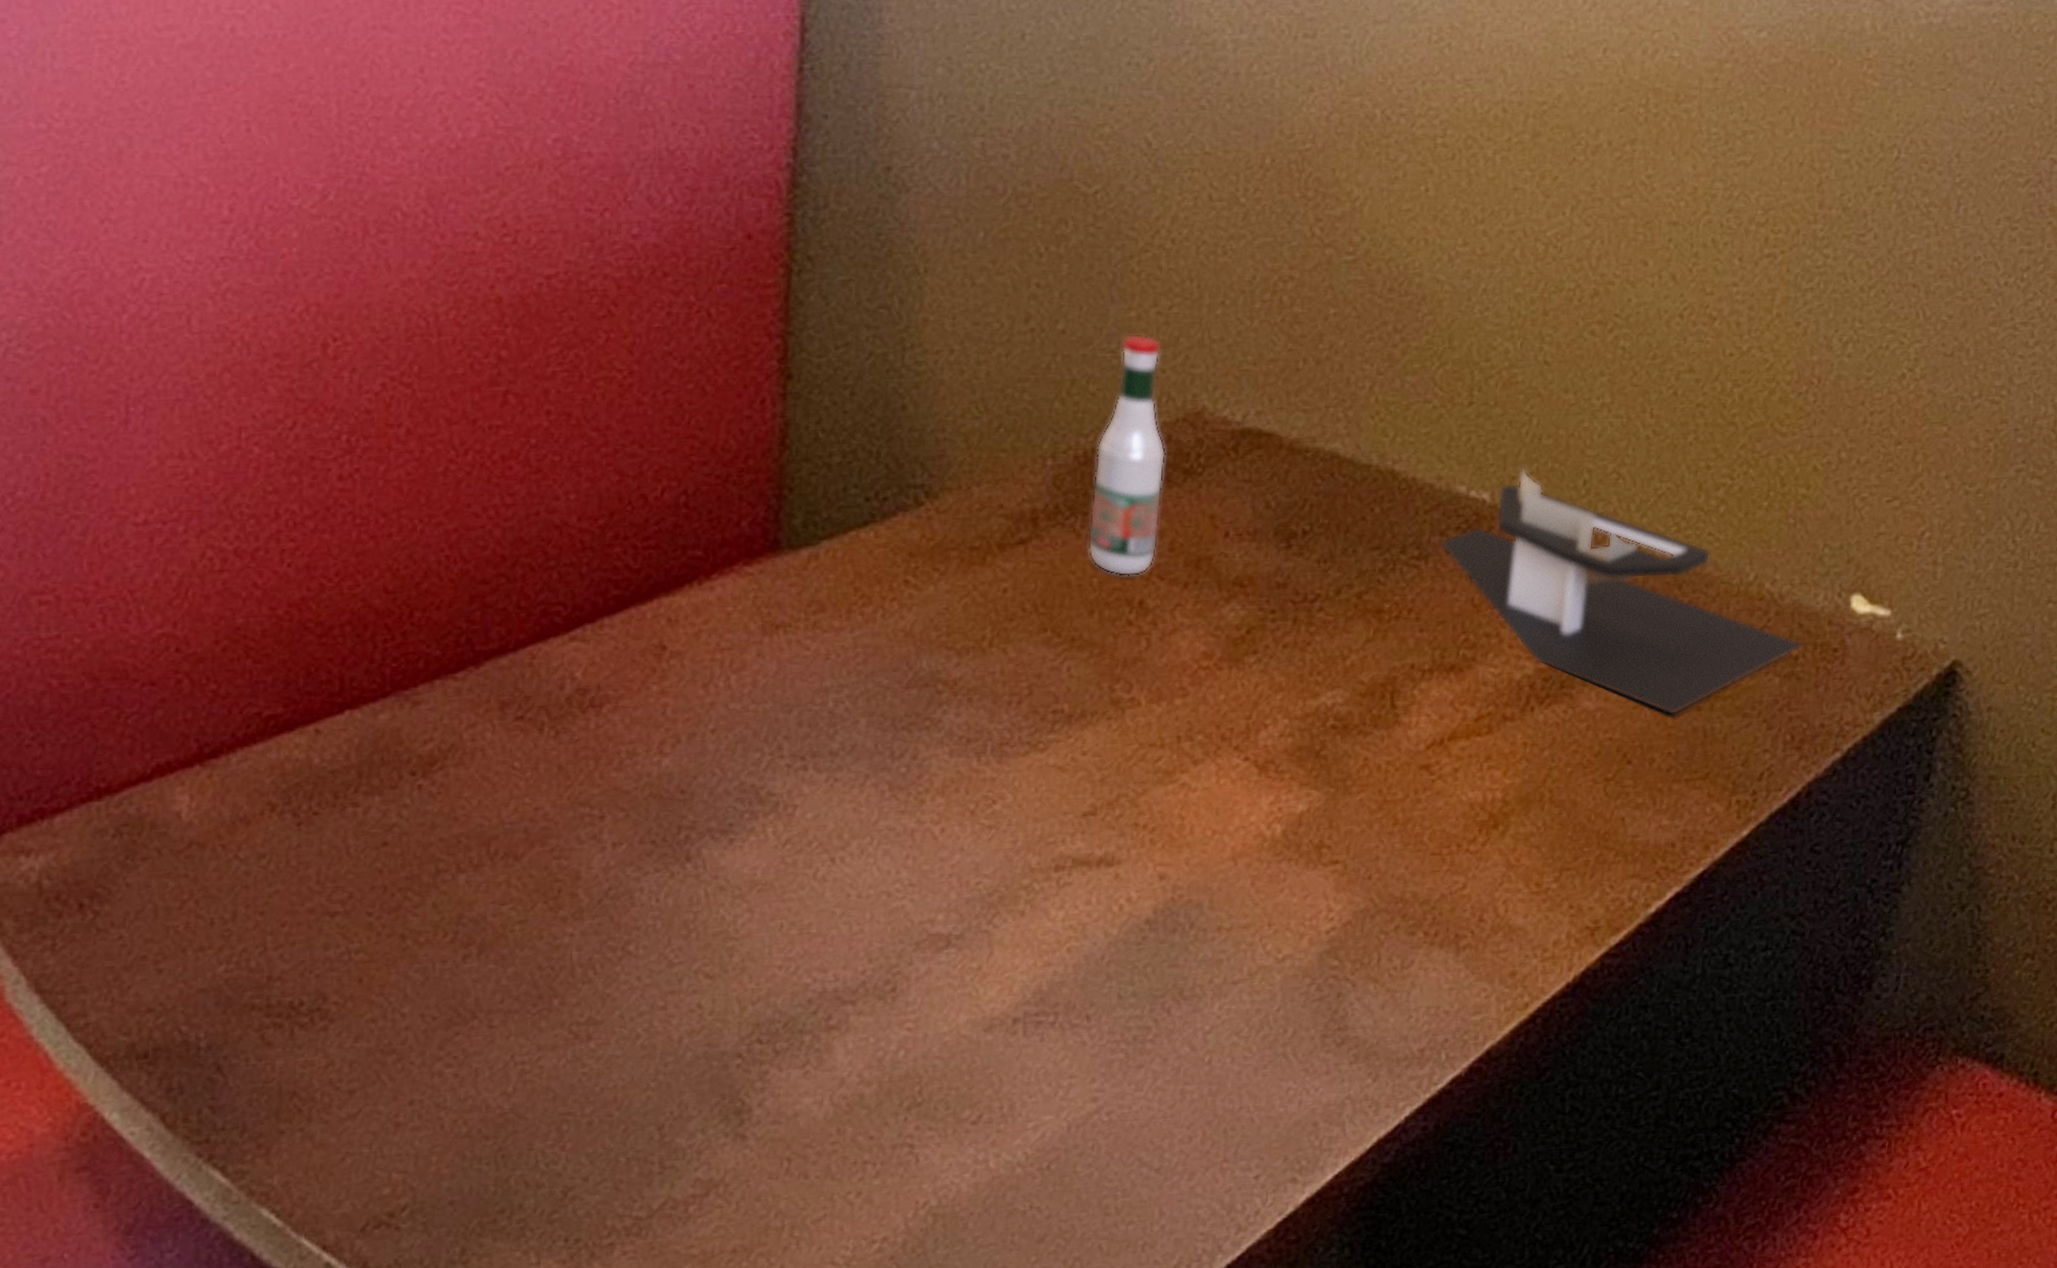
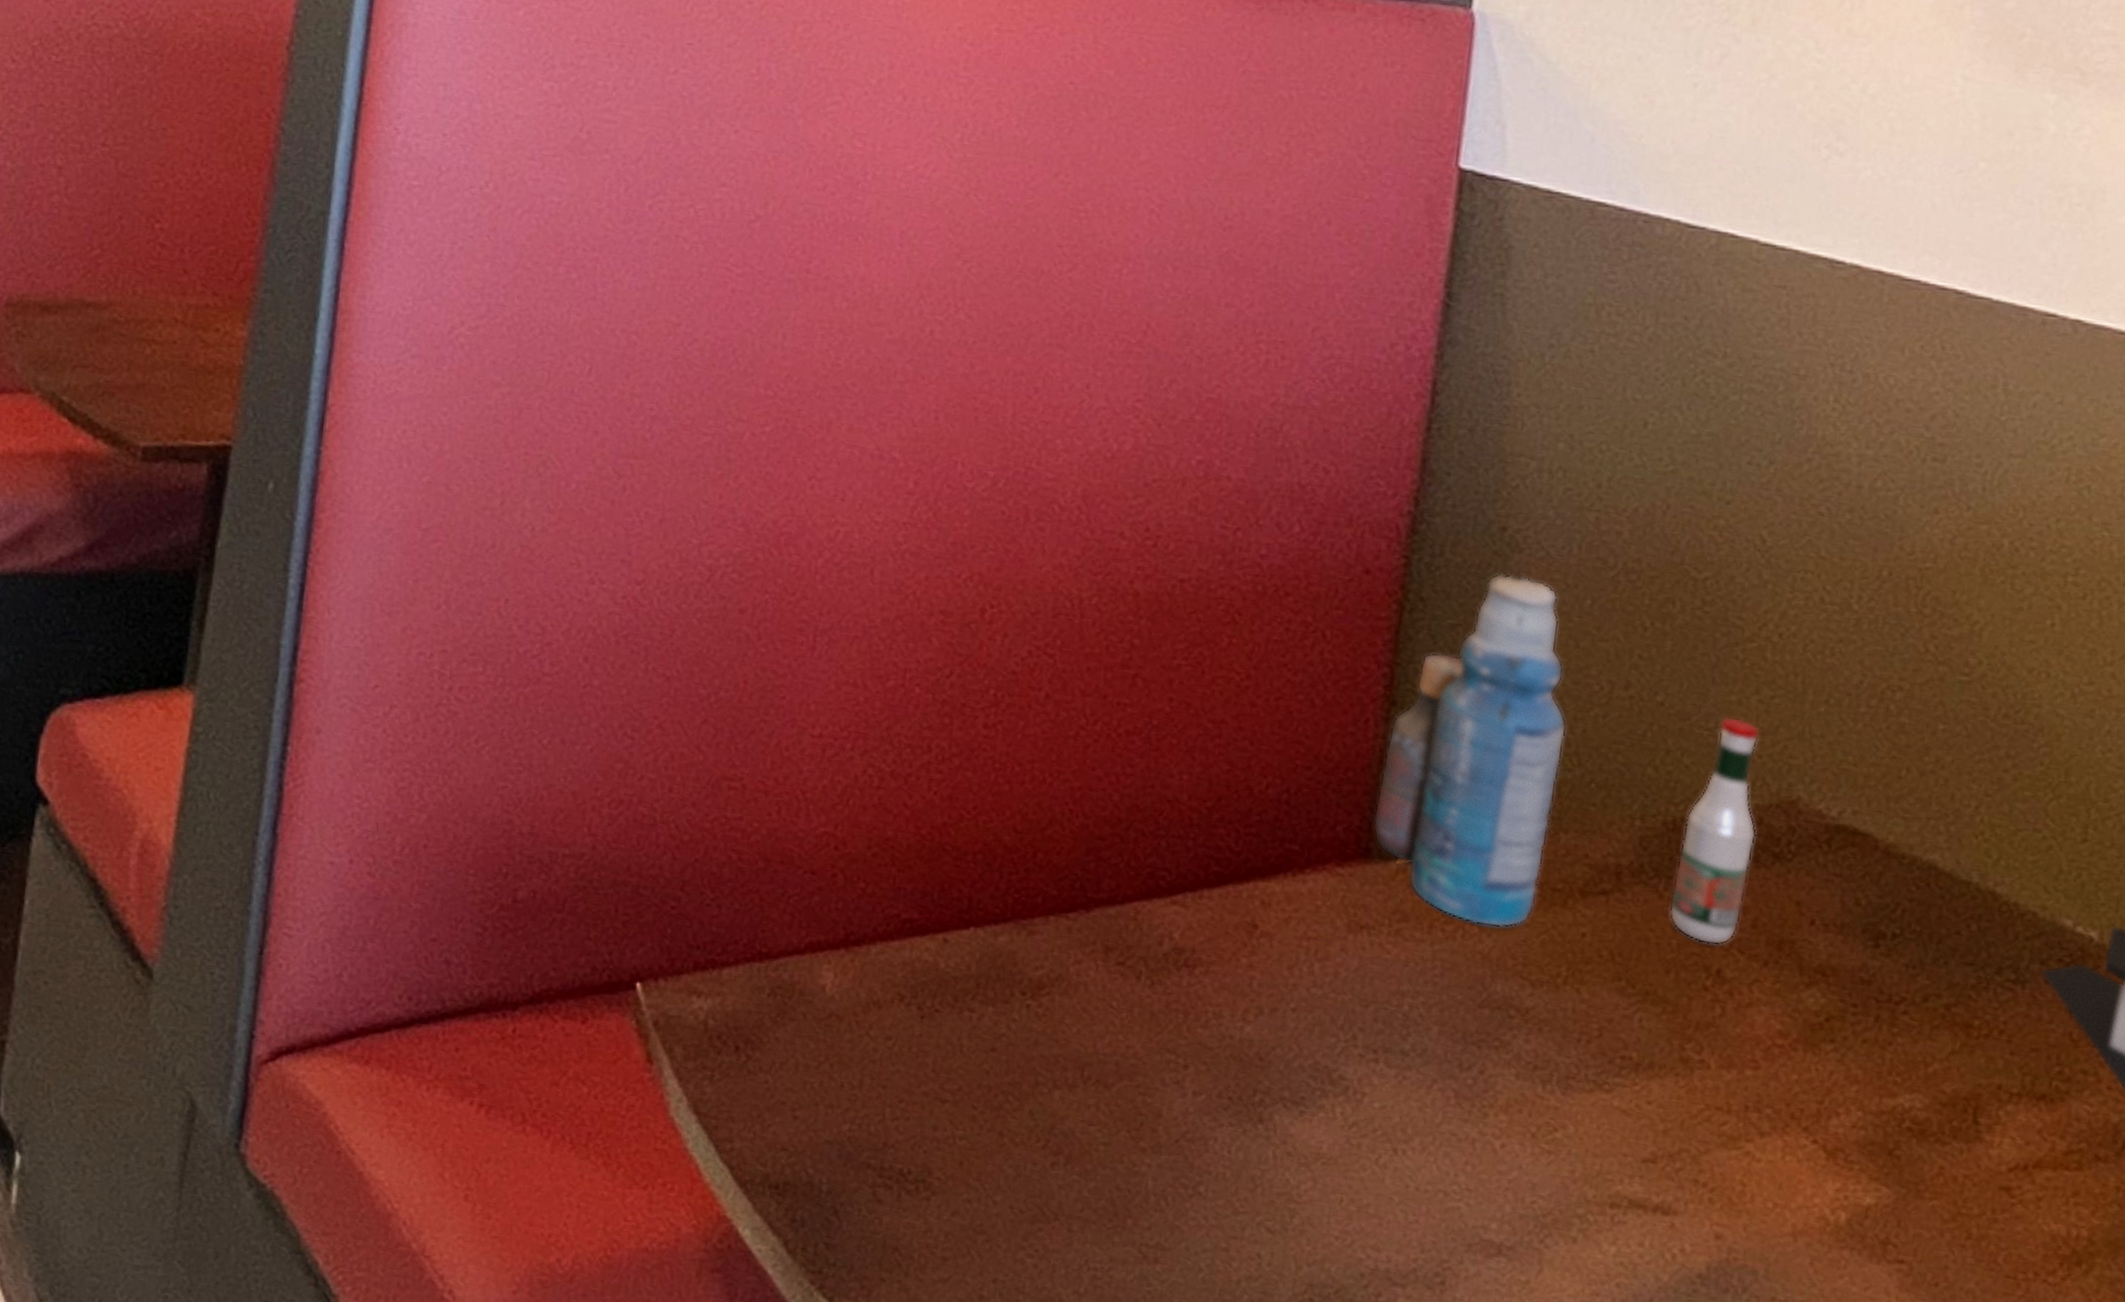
bottle: none [779,218,970,601] -> present [1372,574,1567,928]

